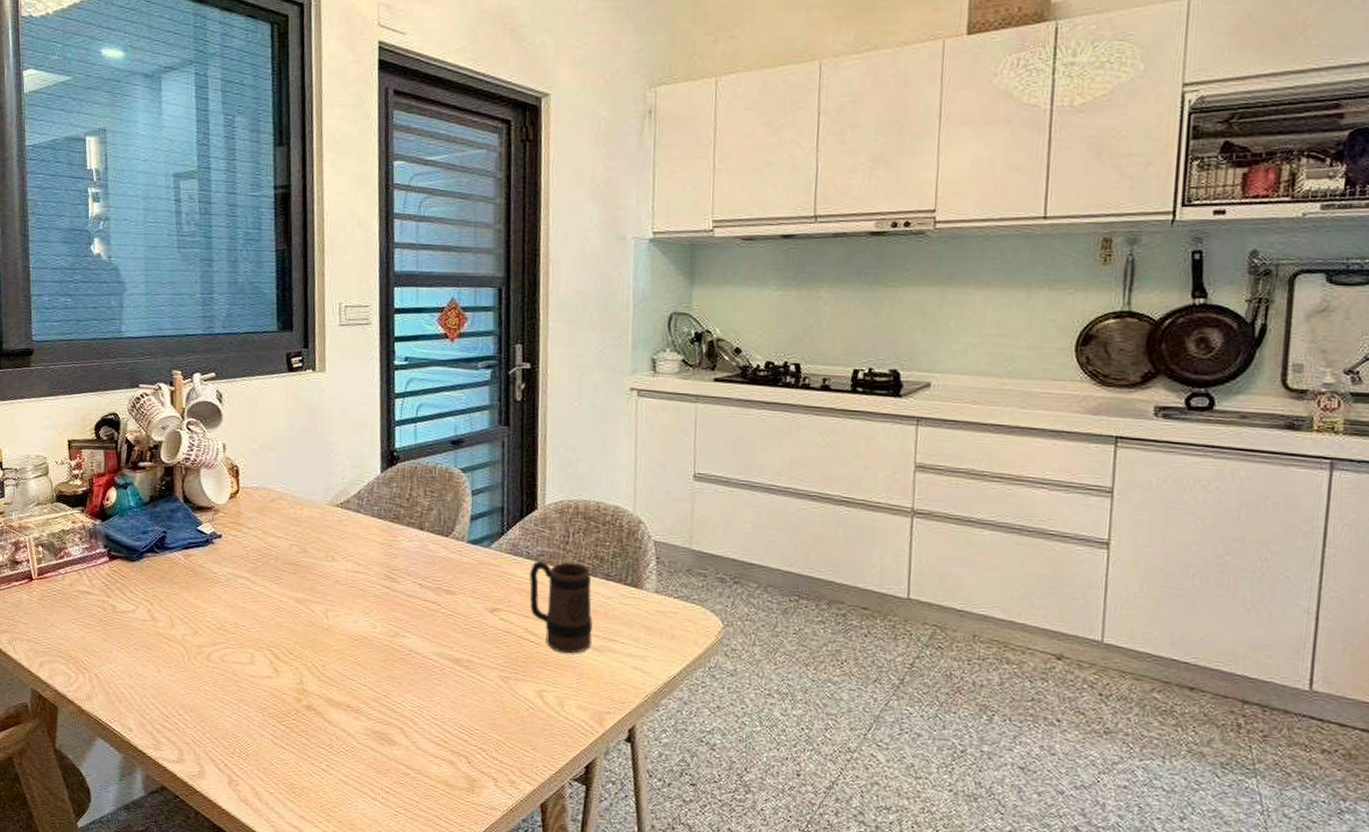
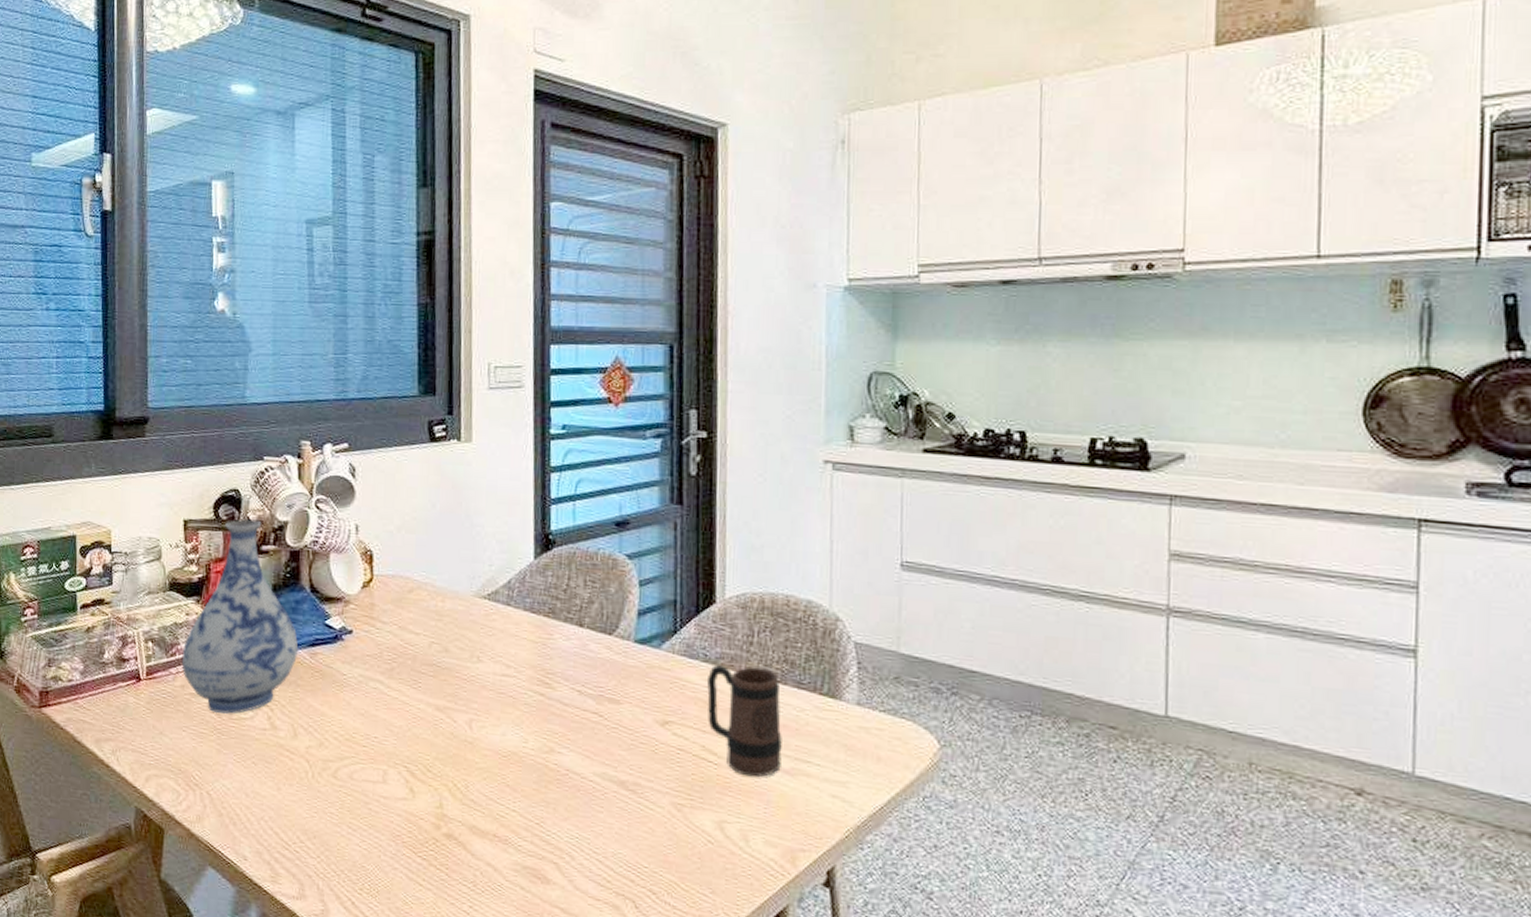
vase: none [69,439,173,608] -> present [181,519,298,714]

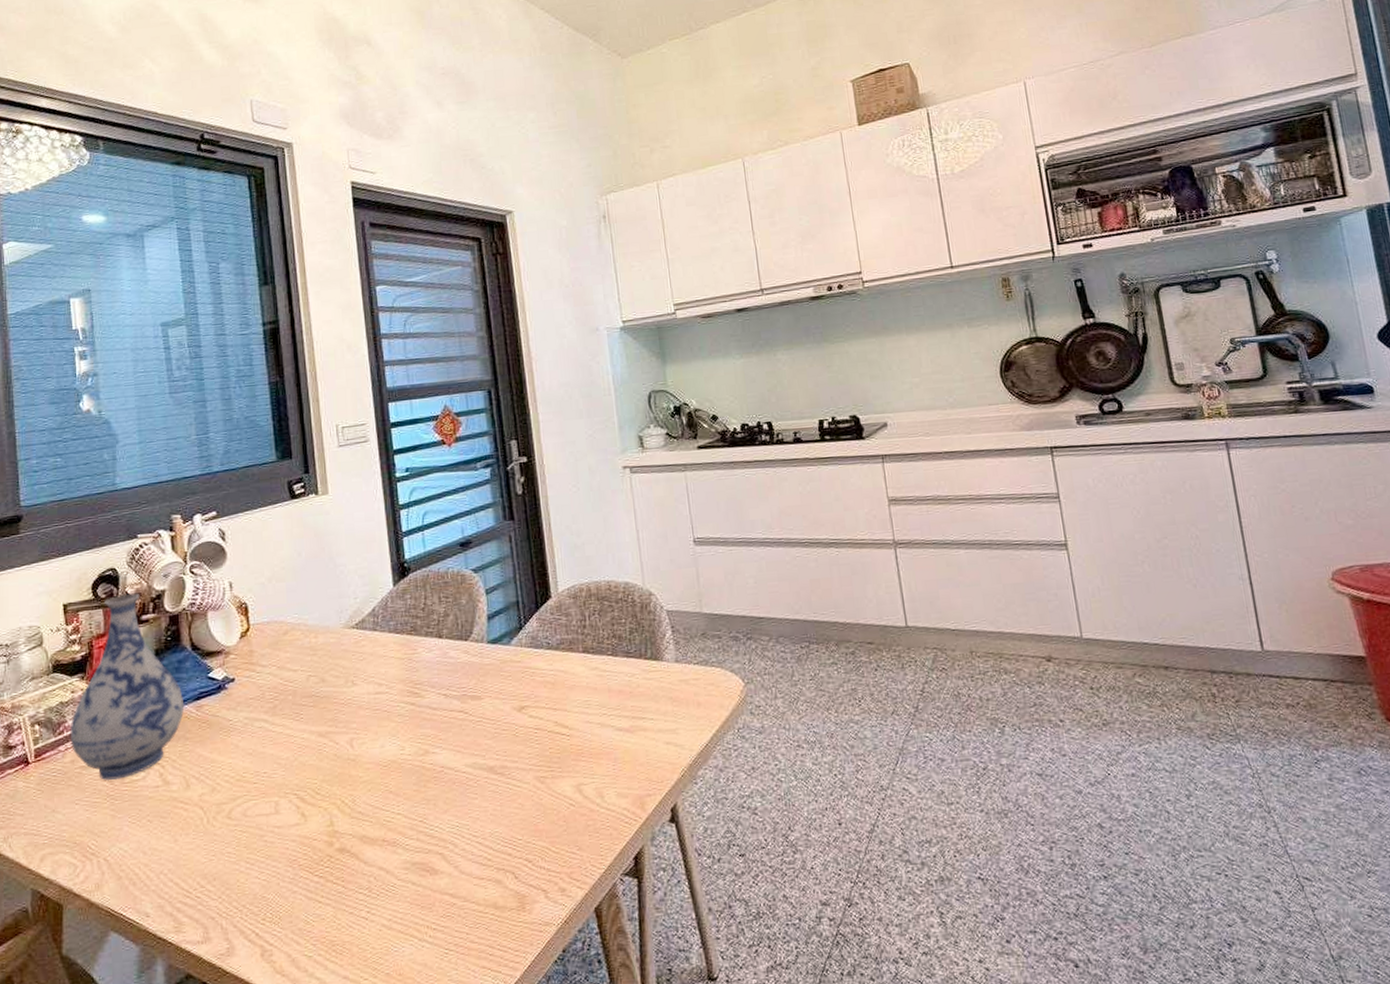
mug: present [706,664,782,778] -> none [551,645,622,741]

